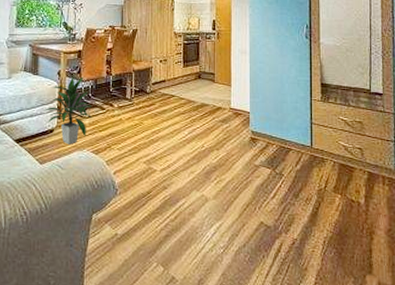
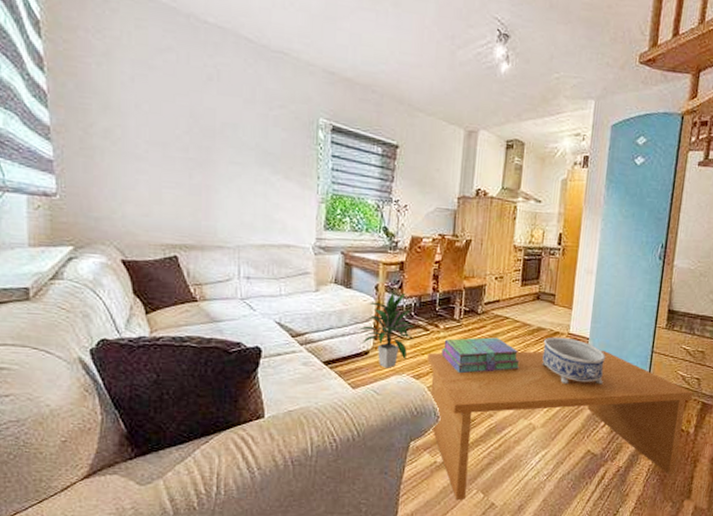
coffee table: none [104,123,358,274] -> present [427,350,694,501]
stack of books: none [117,114,188,148] -> present [441,337,520,374]
decorative bowl: none [208,112,268,157] -> present [542,336,606,385]

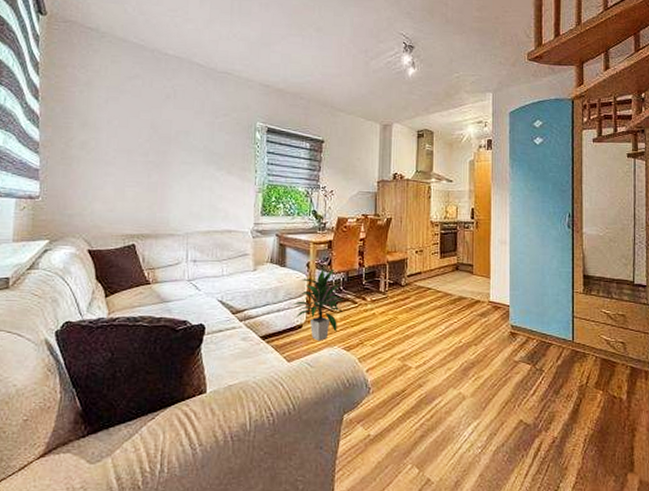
coffee table: present [427,350,694,501] -> none [357,316,620,477]
stack of books: present [441,337,520,374] -> none [370,308,445,345]
decorative bowl: present [542,336,606,385] -> none [466,305,528,352]

